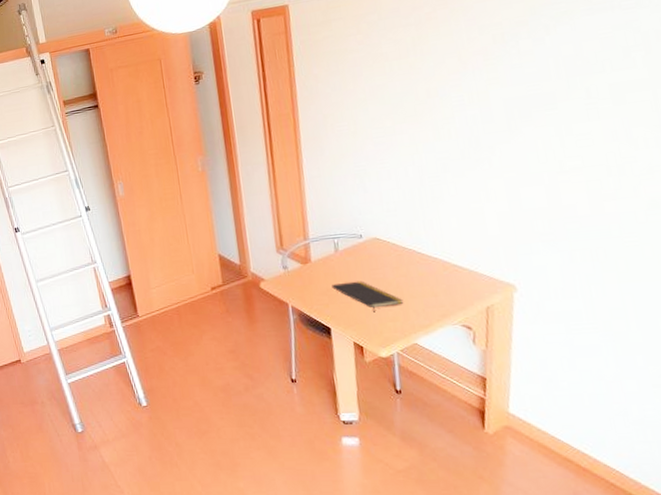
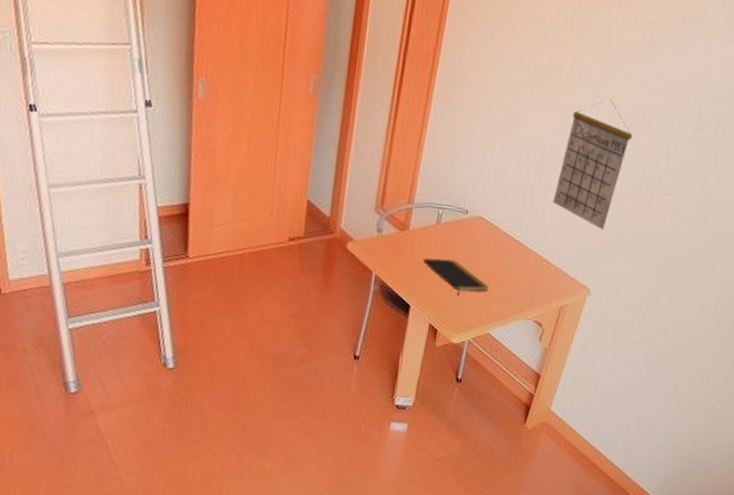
calendar: none [440,104,514,226] -> present [553,100,633,230]

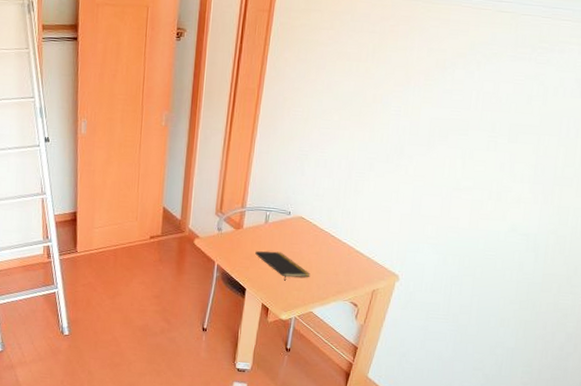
calendar: present [553,100,633,230] -> none [362,117,431,226]

